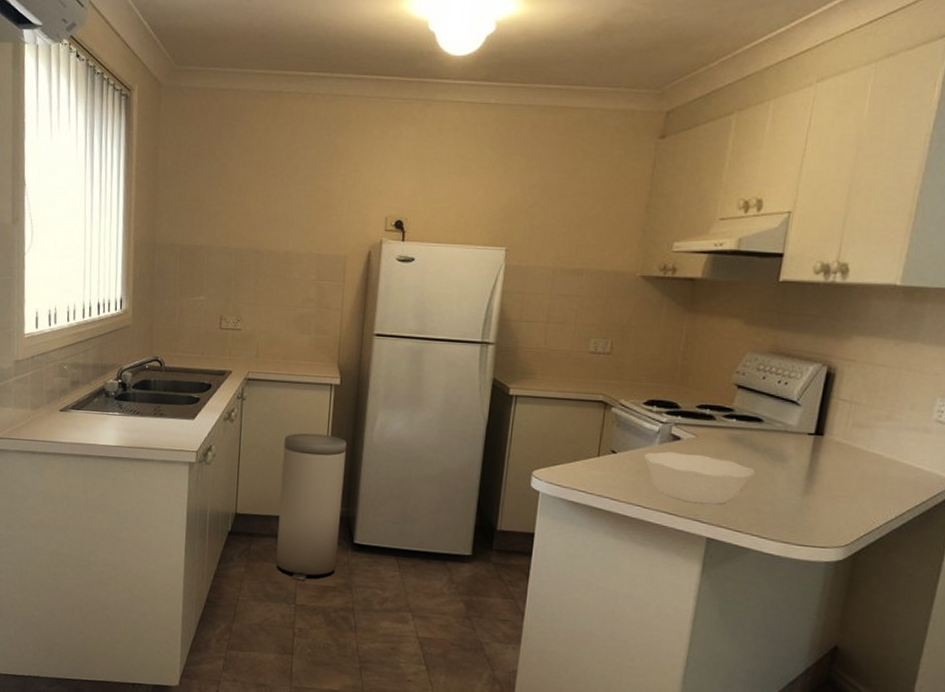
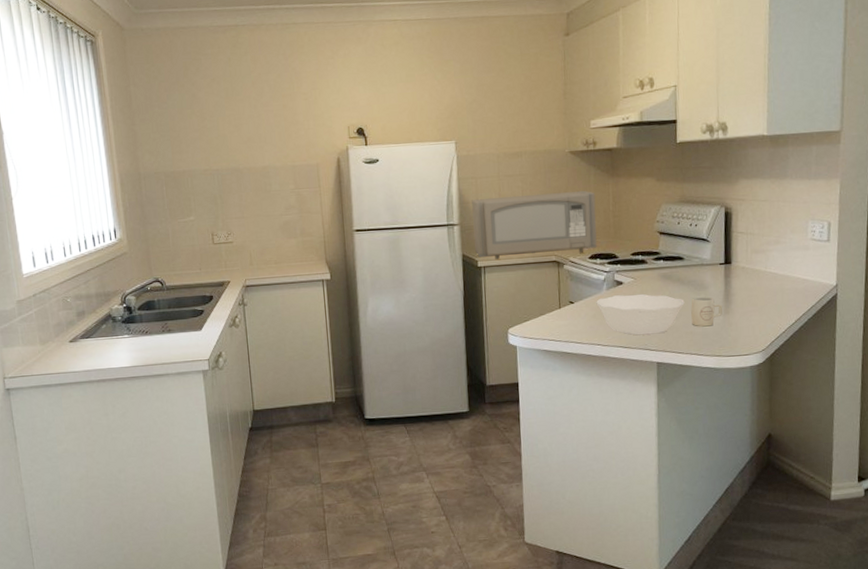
pedal bin: present [276,433,346,581] -> none [288,325,353,461]
microwave: none [509,317,664,396] -> present [472,190,597,259]
mug: none [759,468,803,506] -> present [691,296,723,327]

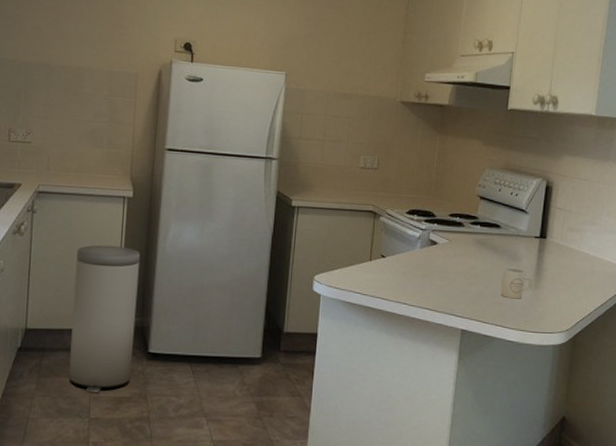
pedal bin: none [288,325,353,461] -> present [68,245,140,393]
microwave: present [472,190,597,259] -> none [291,135,421,206]
bowl: present [596,293,685,336] -> none [408,255,496,300]

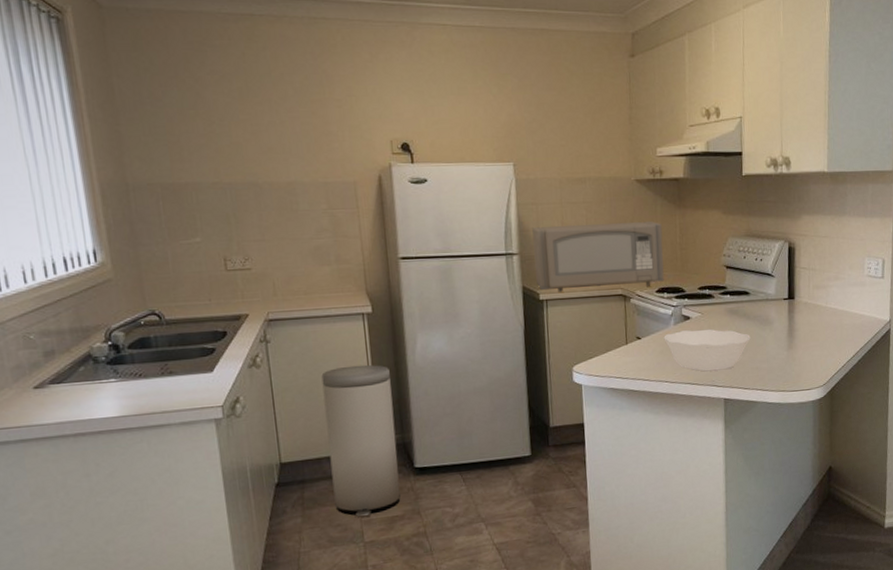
microwave: none [291,135,421,206] -> present [532,221,664,292]
bowl: none [408,255,496,300] -> present [663,329,751,372]
mug: present [501,267,533,299] -> none [756,331,787,362]

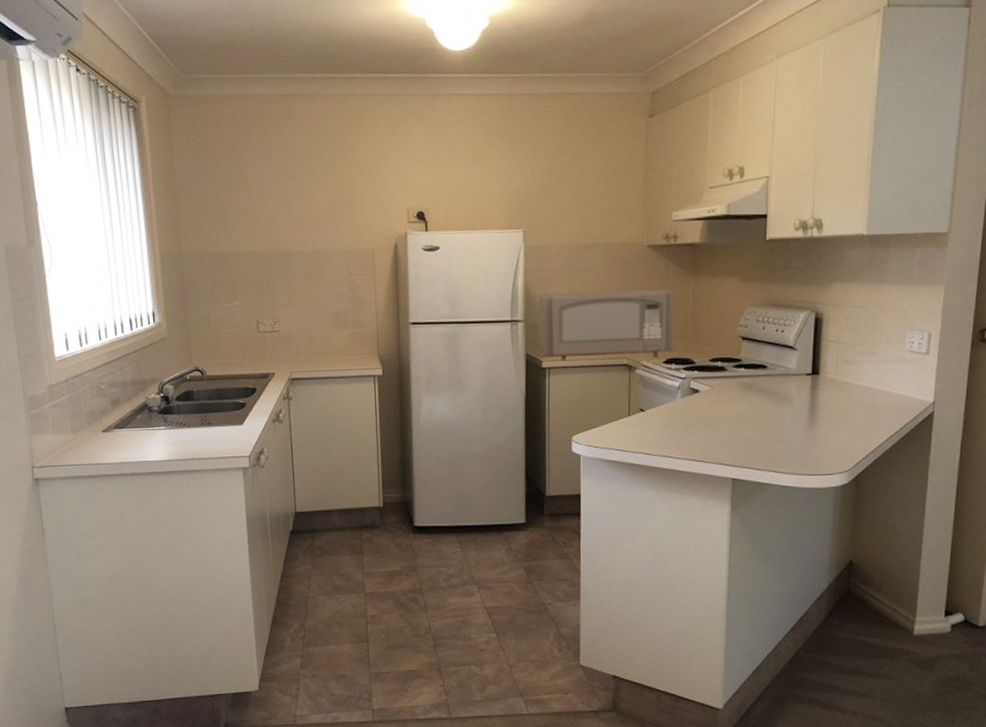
pedal bin: present [321,364,401,518] -> none [335,424,400,569]
bowl: present [663,329,751,372] -> none [669,403,766,449]

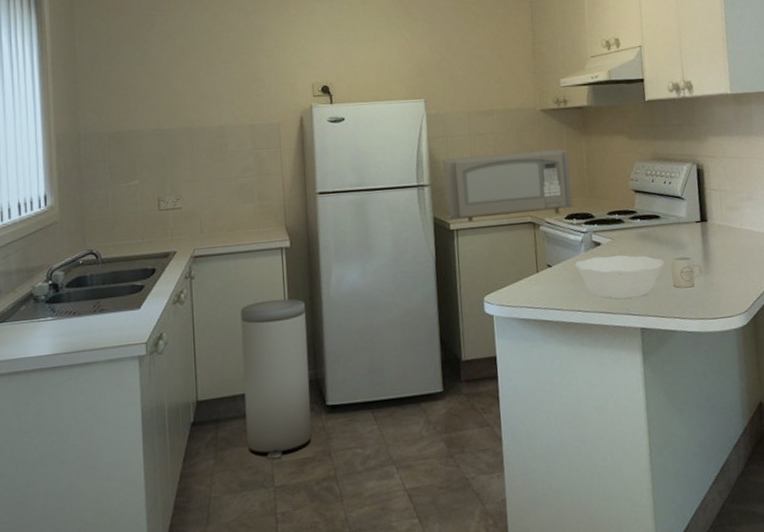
pedal bin: none [335,424,400,569] -> present [240,298,312,460]
bowl: none [669,403,766,449] -> present [574,254,664,300]
mug: none [772,408,808,442] -> present [671,255,703,289]

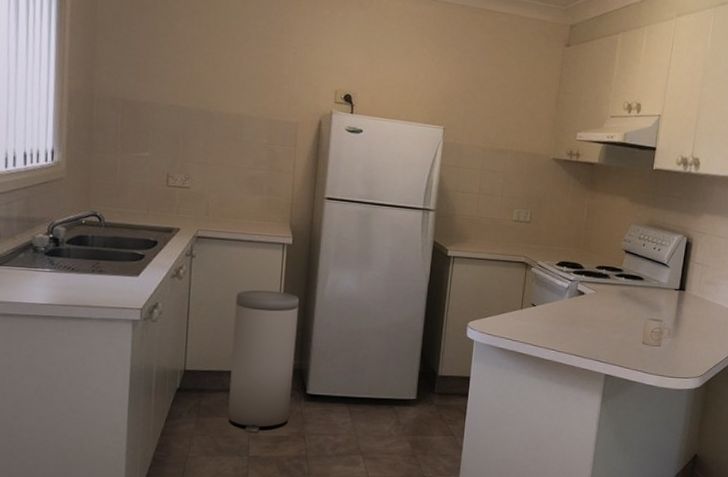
microwave: present [442,148,573,222] -> none [447,188,571,258]
bowl: present [574,254,664,300] -> none [557,304,639,347]

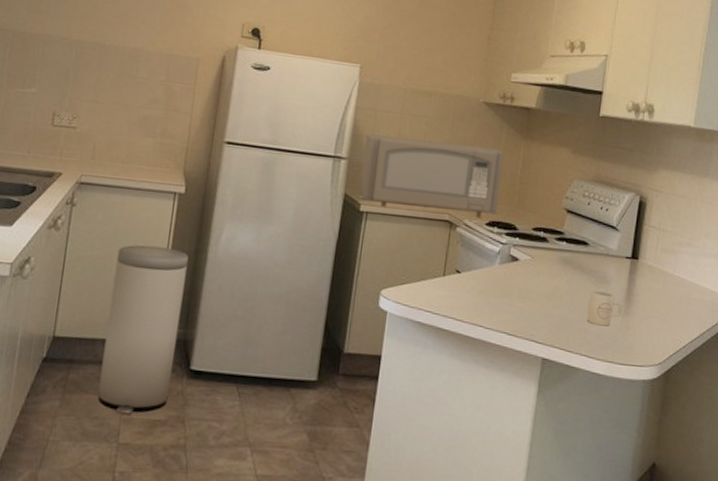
microwave: none [447,188,571,258] -> present [360,134,504,217]

